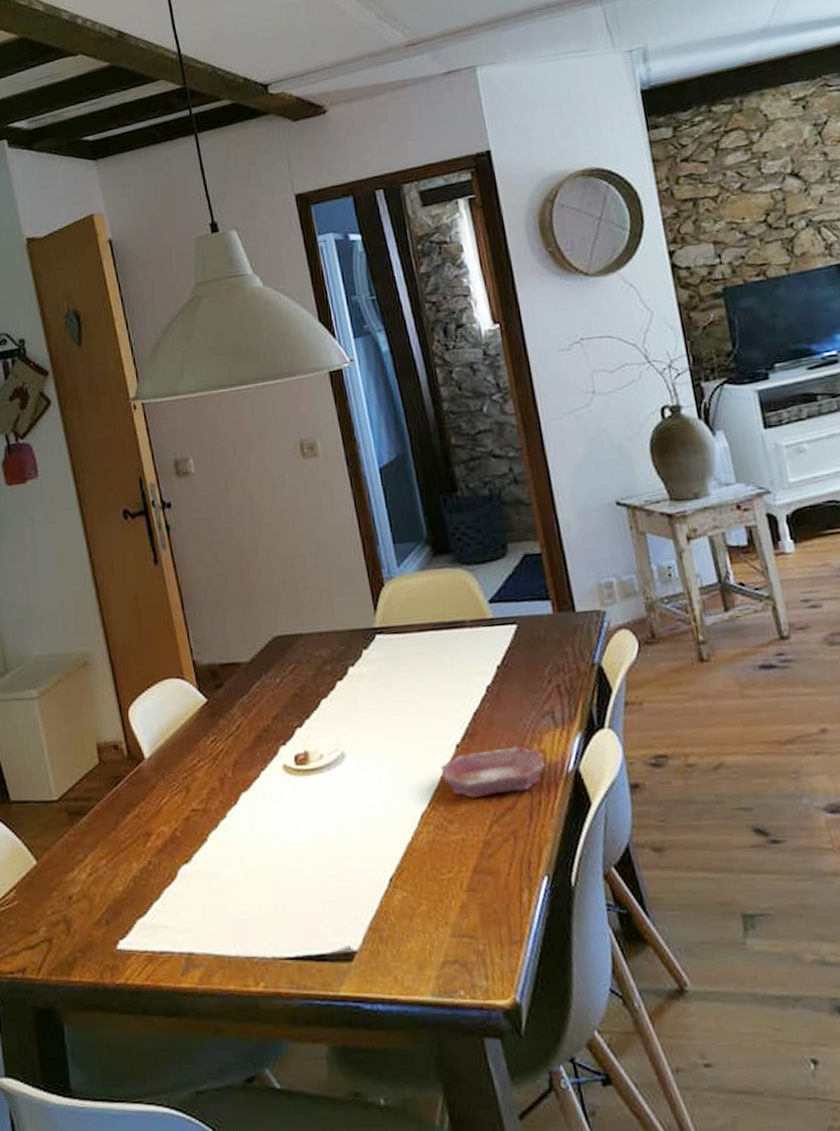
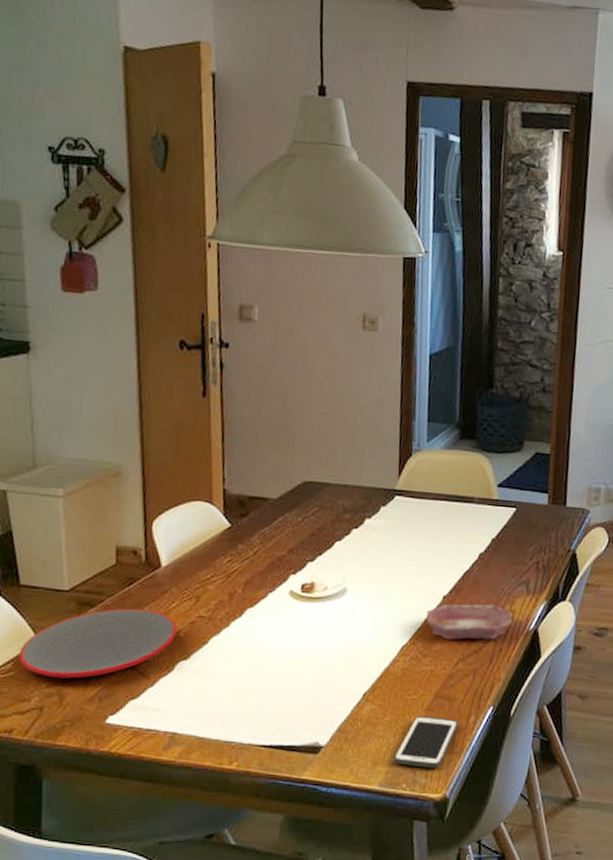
plate: none [20,810,173,903] -> present [19,608,177,679]
cell phone: none [442,898,511,967] -> present [394,716,458,769]

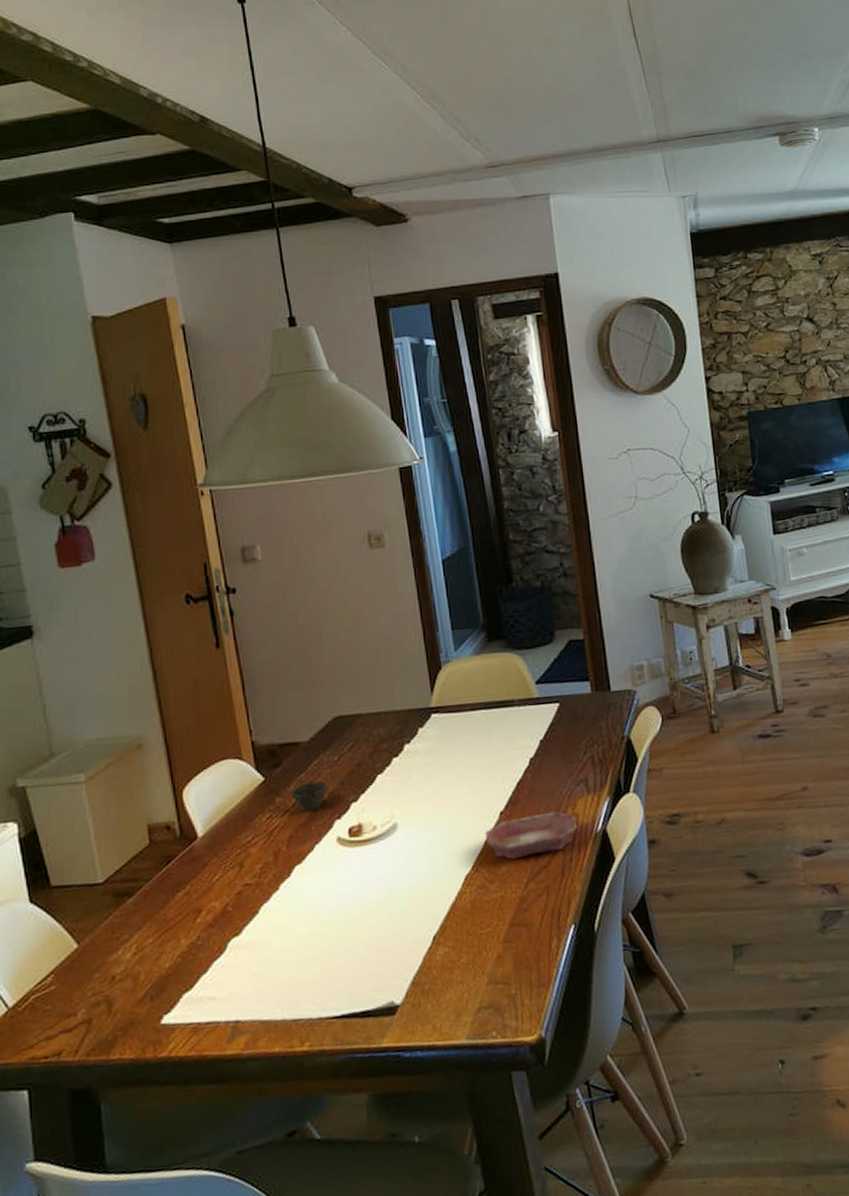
plate: present [19,608,177,679] -> none [59,887,224,984]
cup: none [252,536,289,563] -> present [290,781,328,812]
cell phone: present [394,716,458,769] -> none [478,947,541,1010]

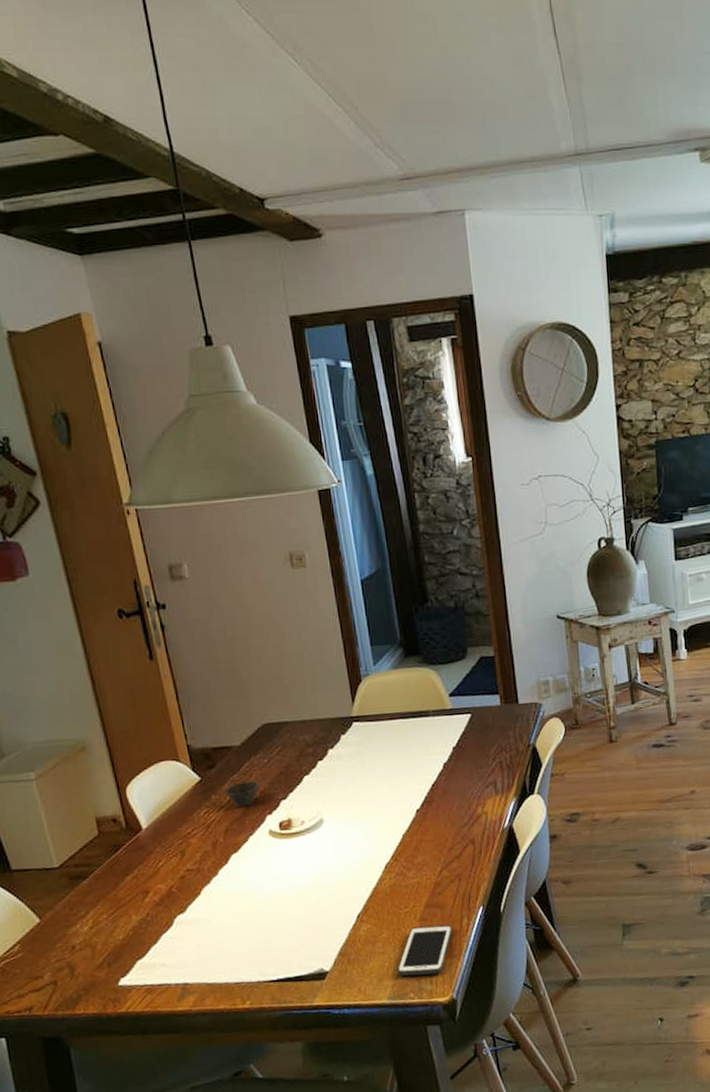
cell phone: none [478,947,541,1010] -> present [397,924,453,976]
bowl: present [485,811,578,860] -> none [403,810,487,851]

